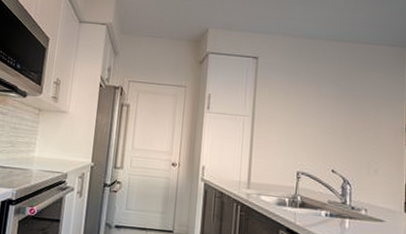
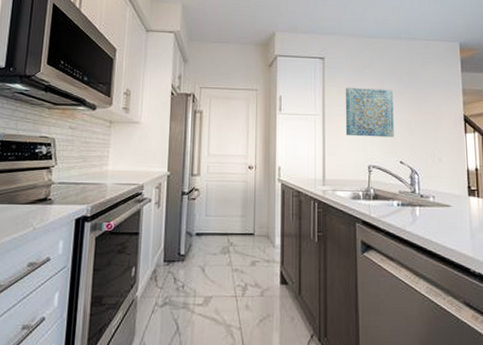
wall art: none [275,89,329,145] -> present [345,87,394,138]

